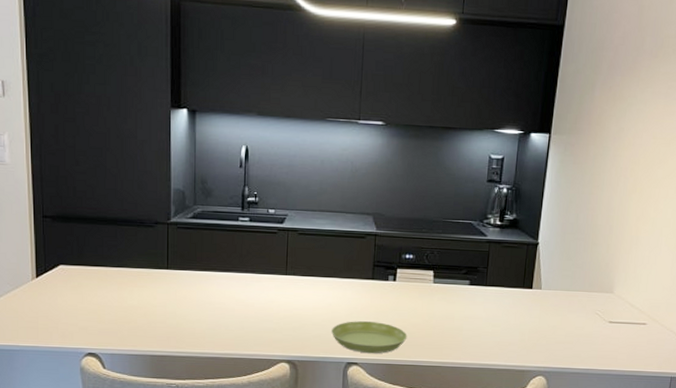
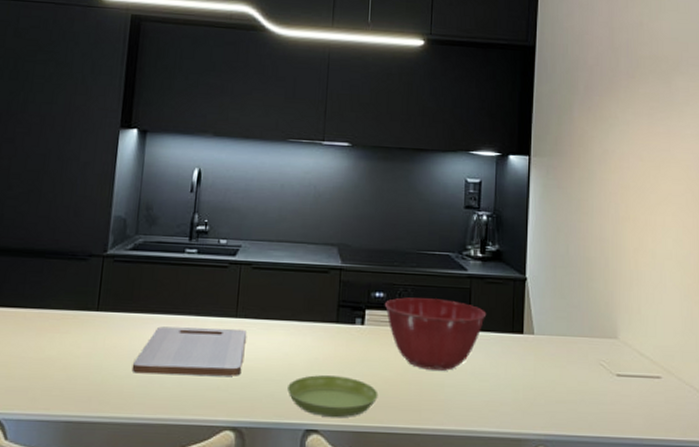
cutting board: none [202,282,295,322] -> present [133,326,246,376]
mixing bowl: none [413,259,502,318] -> present [384,297,487,371]

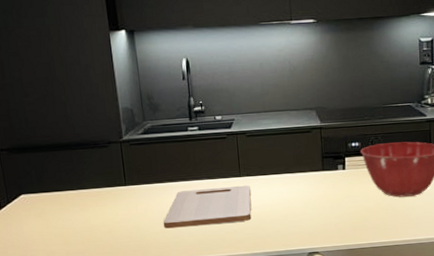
saucer: present [287,375,379,418] -> none [290,210,363,242]

